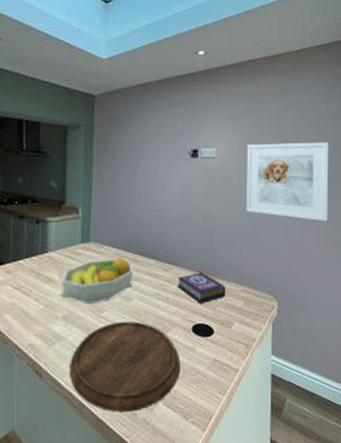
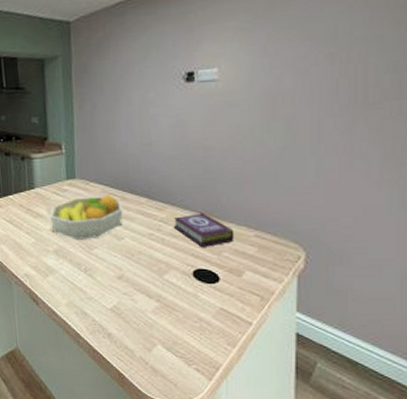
cutting board: present [70,321,180,412] -> none [63,259,180,349]
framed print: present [246,142,329,222] -> none [260,45,390,154]

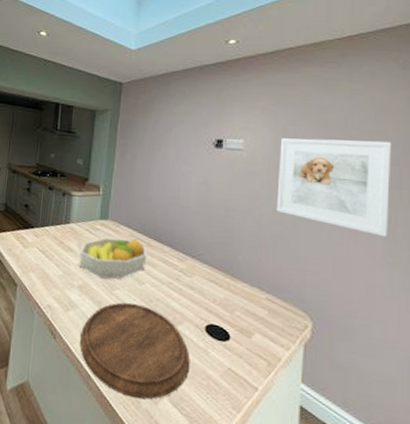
cutting board: none [63,259,180,349] -> present [80,302,190,399]
book: present [173,213,235,248] -> none [191,269,247,304]
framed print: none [260,45,390,154] -> present [276,138,392,237]

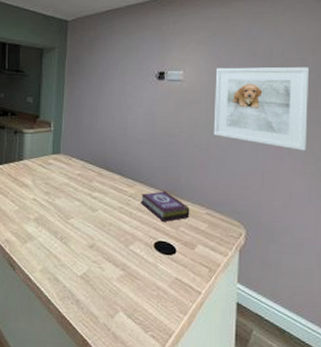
fruit bowl: present [79,238,147,279] -> none [34,169,99,210]
cutting board: present [80,302,190,399] -> none [39,229,142,315]
book: none [191,269,247,304] -> present [140,191,190,223]

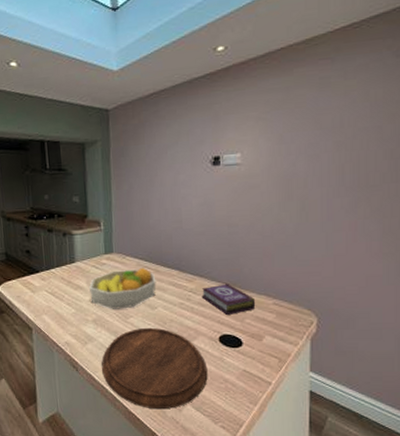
fruit bowl: none [34,169,99,210] -> present [89,267,156,309]
cutting board: none [39,229,142,315] -> present [101,327,208,410]
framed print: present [213,66,310,151] -> none [277,135,387,230]

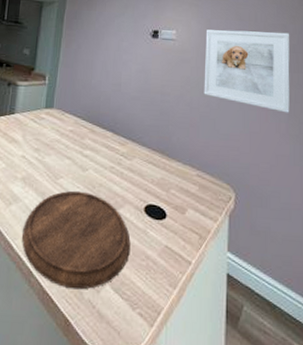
fruit bowl: present [89,267,156,309] -> none [23,125,91,168]
book: present [201,283,256,316] -> none [131,150,181,184]
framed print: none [277,135,387,230] -> present [204,30,290,113]

